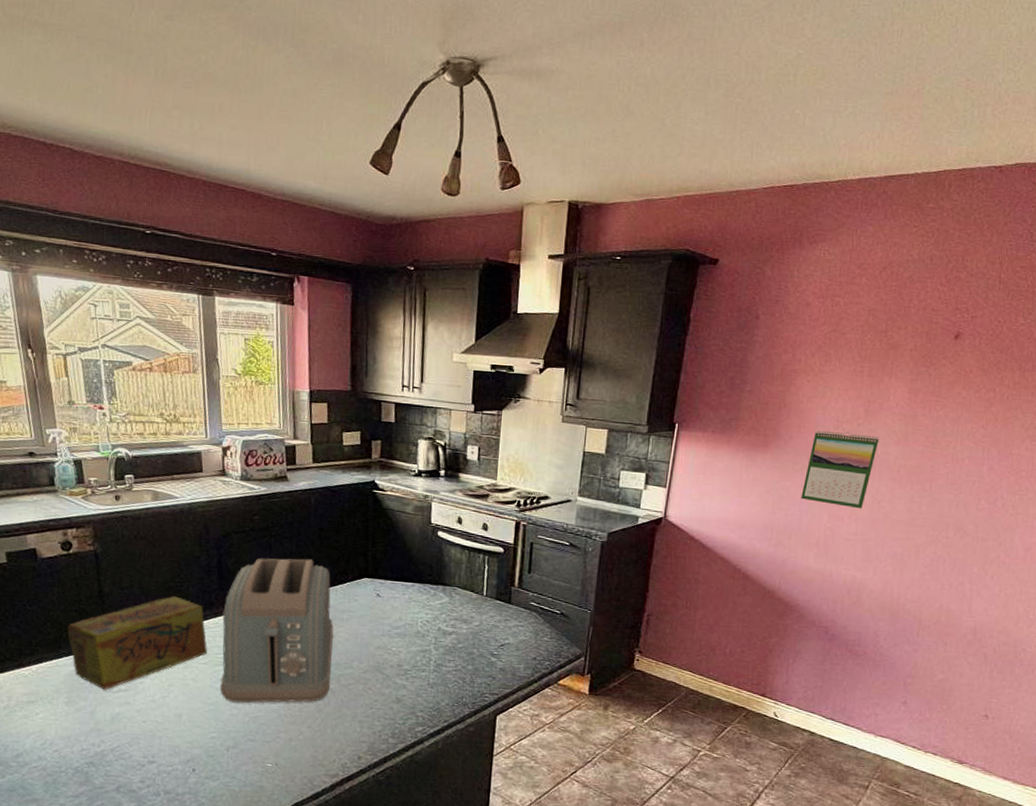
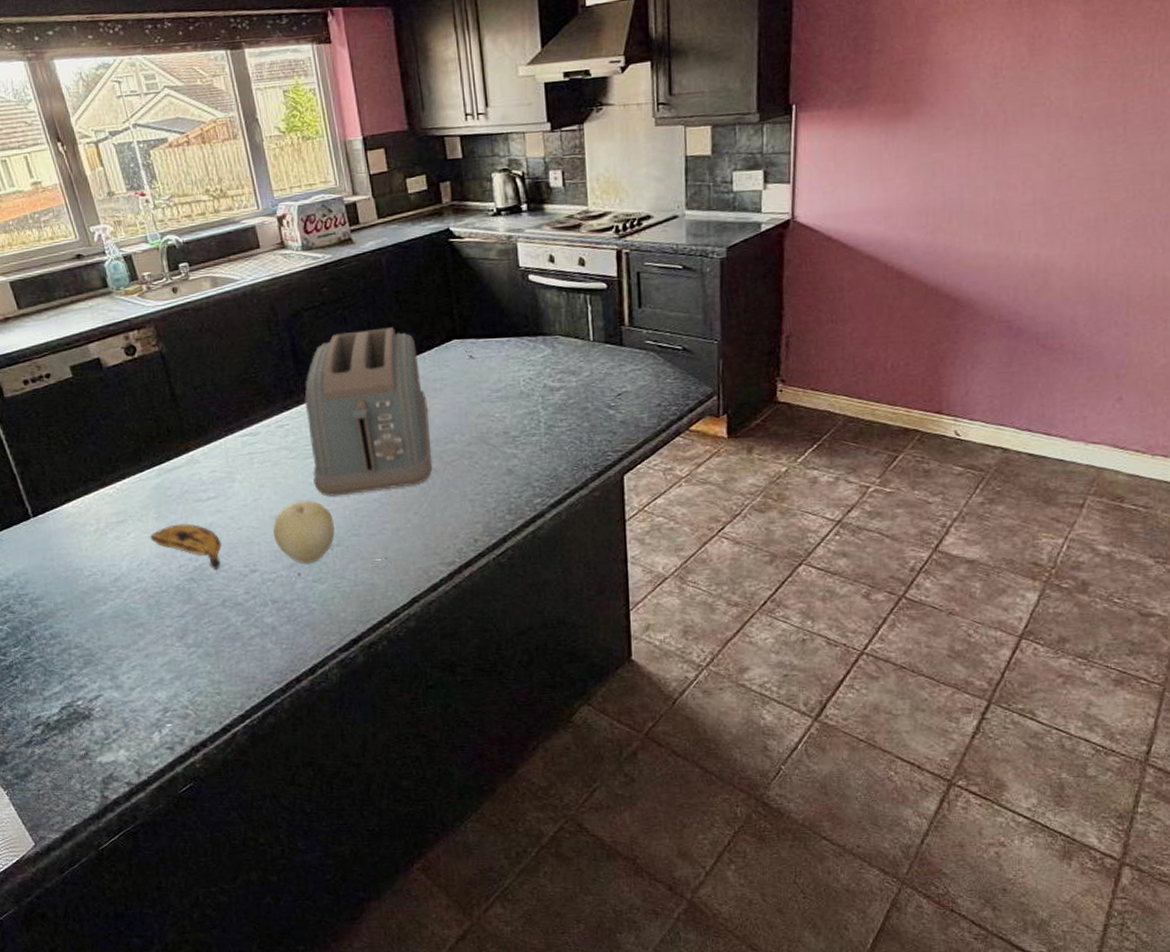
banana: none [58,710,125,757] -> present [151,524,222,570]
cereal box: present [67,596,207,690] -> none [145,389,294,500]
fruit: none [175,703,233,762] -> present [273,500,335,564]
calendar: present [801,431,880,509] -> none [958,79,1052,172]

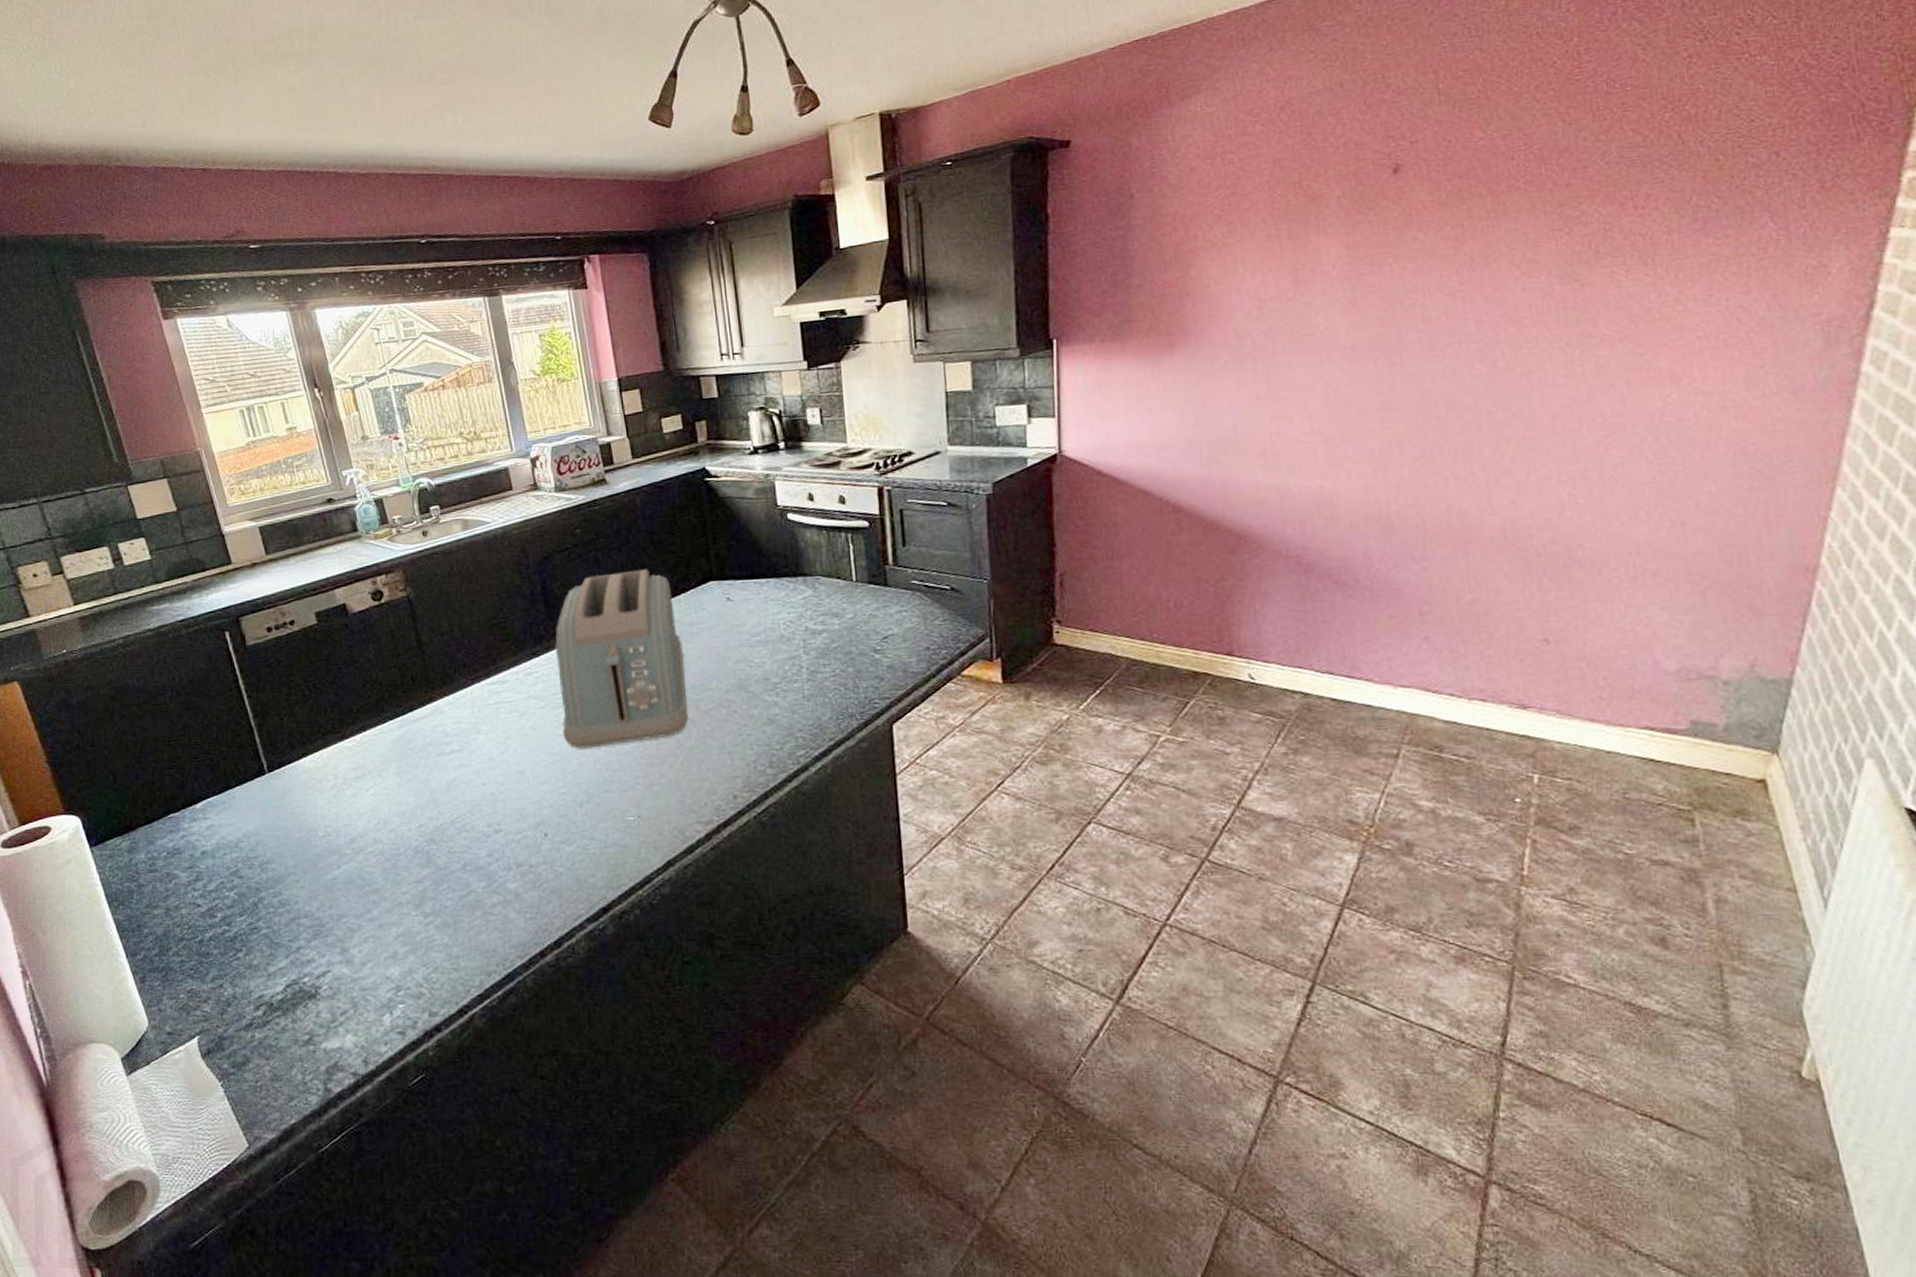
banana: present [151,524,222,570] -> none [390,779,464,830]
fruit: present [273,500,335,564] -> none [519,753,584,824]

